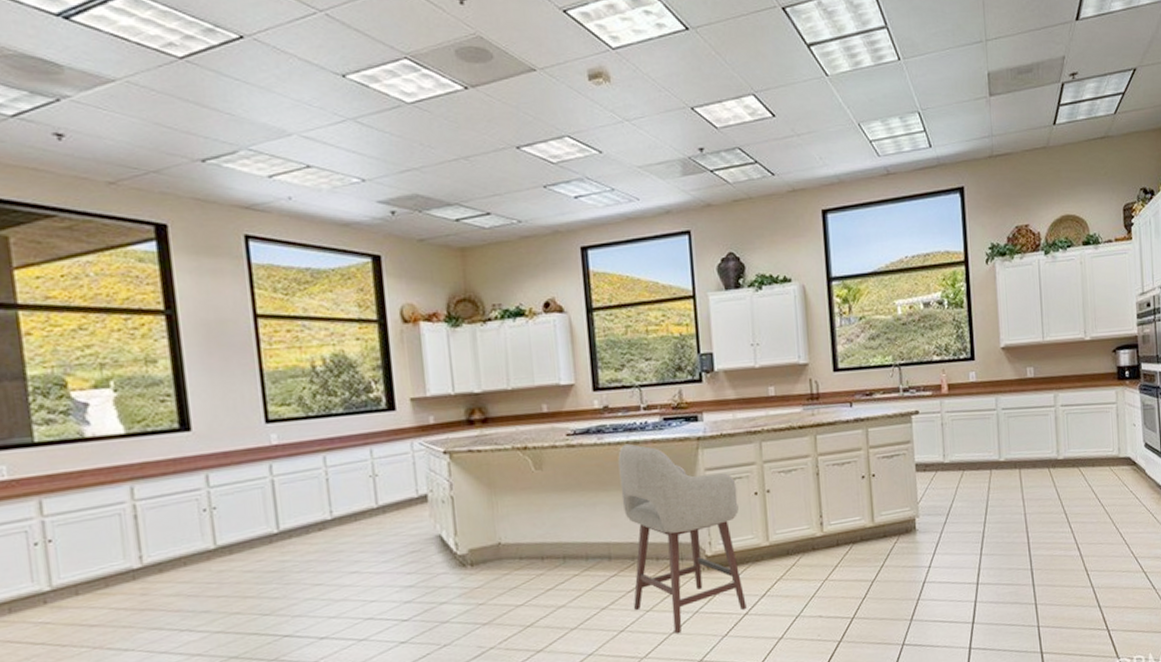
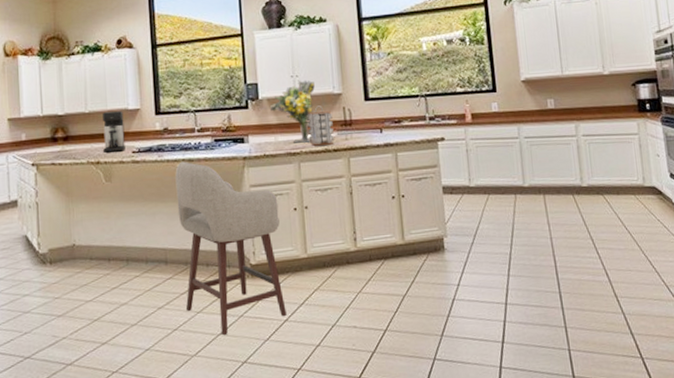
coffee maker: none [529,387,558,436] -> present [103,111,126,153]
bouquet: none [728,348,779,421] -> present [270,80,315,143]
spice rack: none [769,377,800,424] -> present [307,105,334,147]

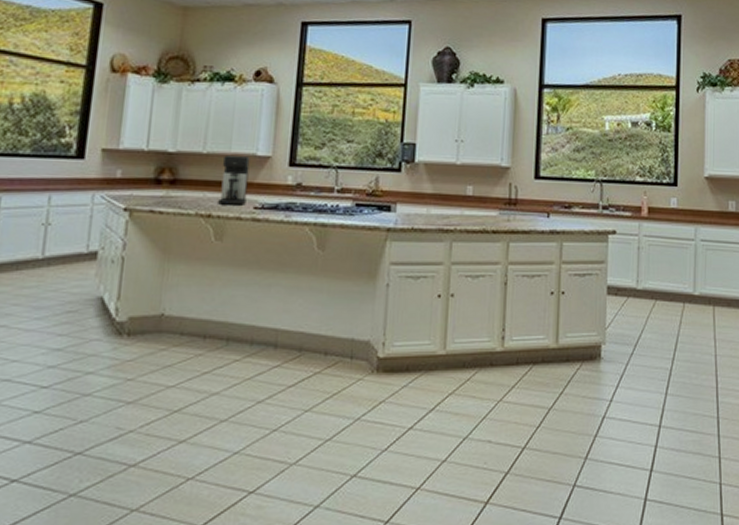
bar stool: present [175,161,287,336] -> none [292,225,420,442]
bouquet: present [270,80,315,143] -> none [427,146,481,219]
spice rack: present [307,105,334,147] -> none [466,178,496,226]

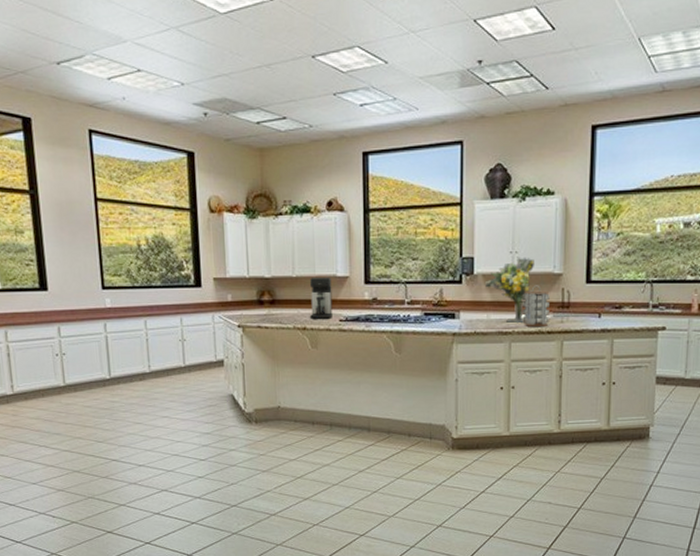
bouquet: none [427,146,481,219] -> present [485,257,534,323]
spice rack: none [466,178,496,226] -> present [522,285,550,328]

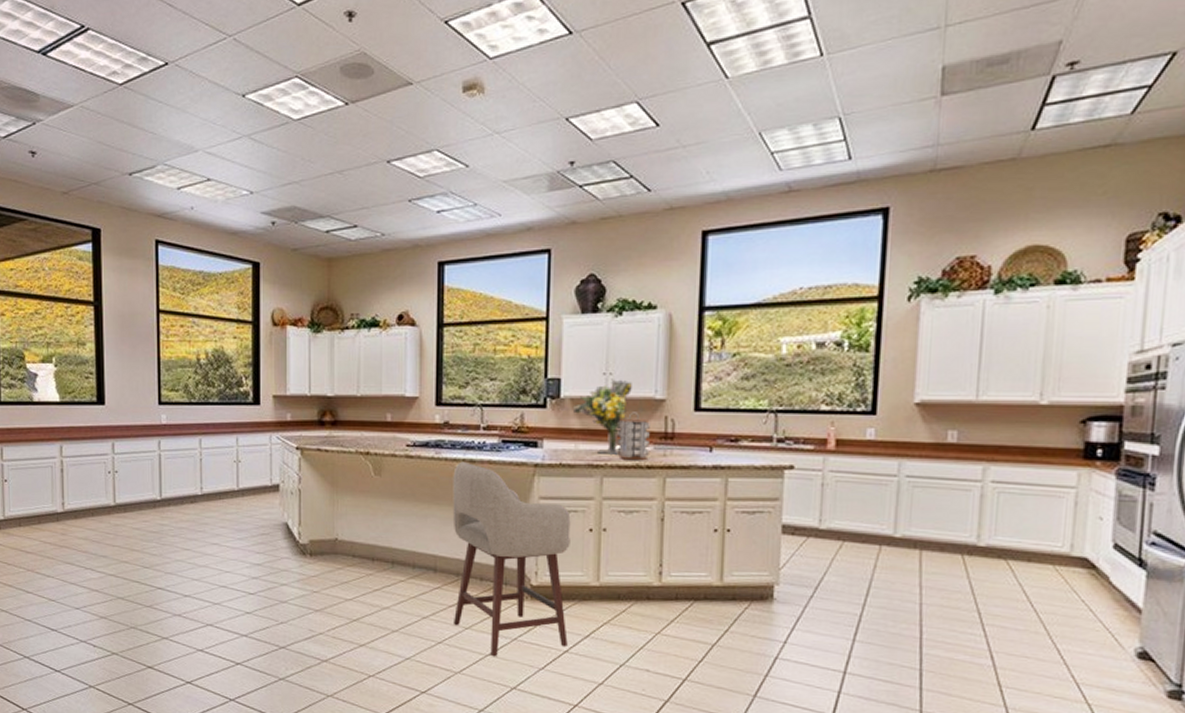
coffee maker: present [310,278,333,319] -> none [374,398,399,443]
bar stool: none [382,333,485,501] -> present [452,461,571,657]

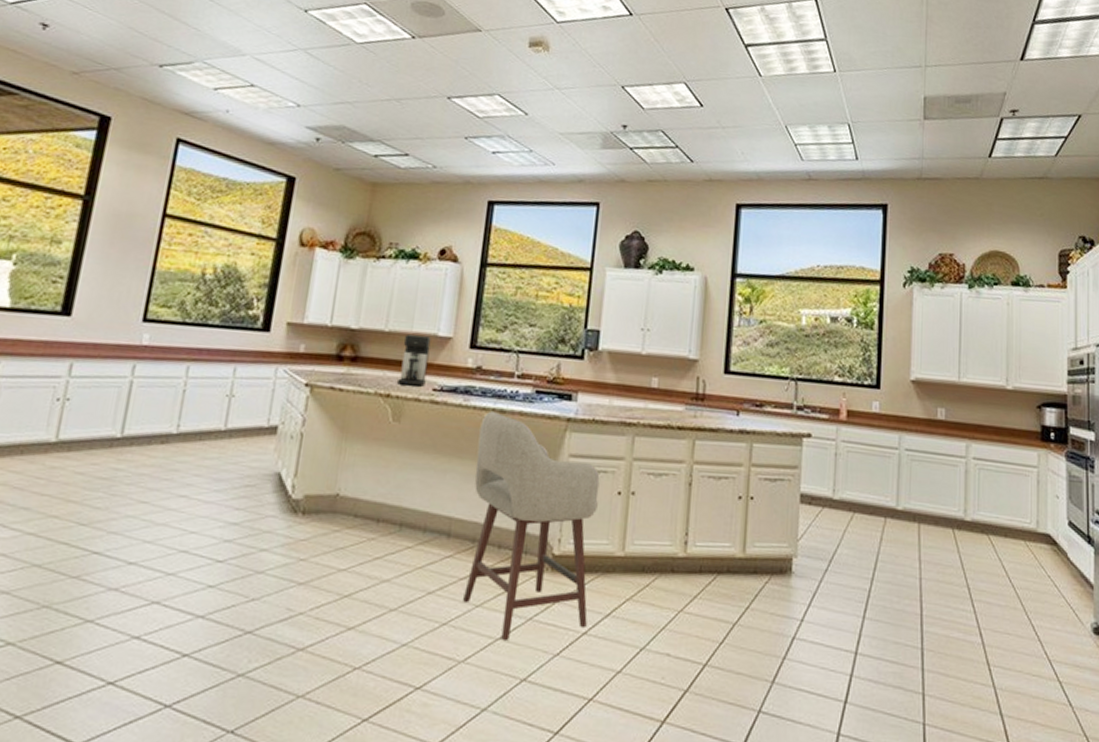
coffee maker: none [374,398,399,443] -> present [397,334,431,387]
bouquet: present [574,379,632,454] -> none [610,335,668,413]
spice rack: present [617,412,650,461] -> none [650,370,683,421]

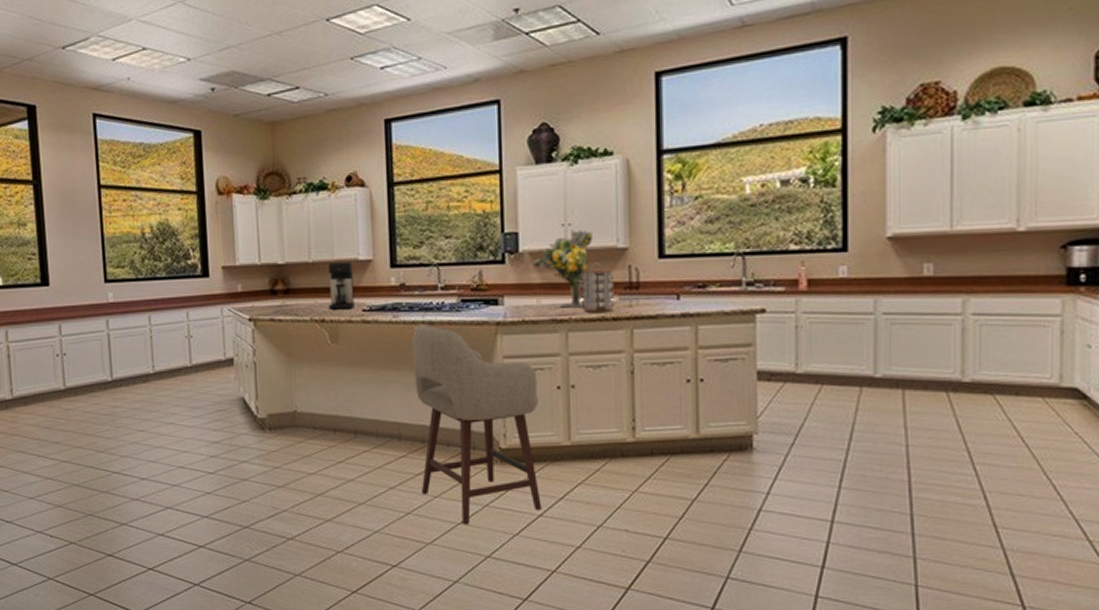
bouquet: none [610,335,668,413] -> present [533,229,592,308]
spice rack: none [650,370,683,421] -> present [580,262,614,314]

